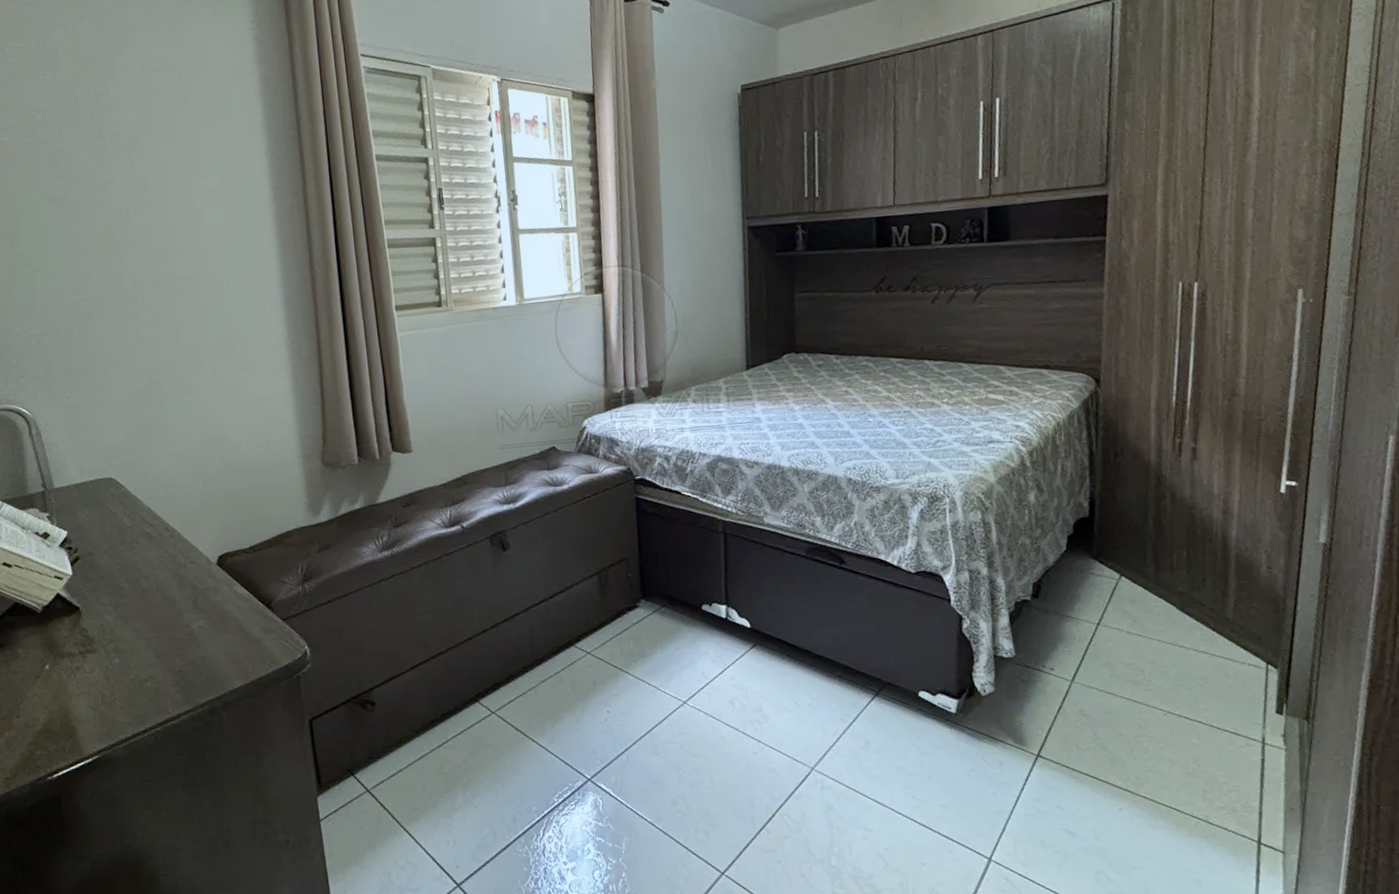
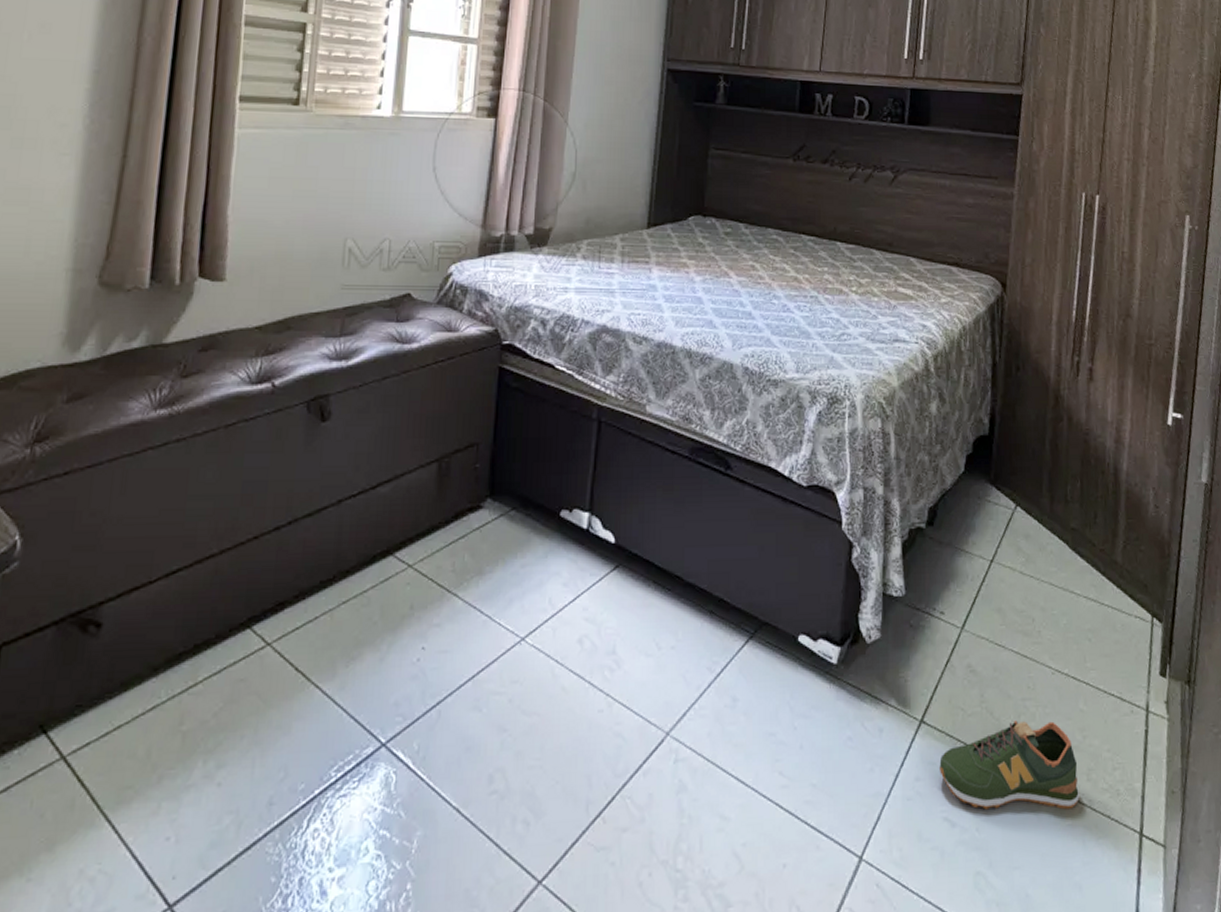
shoe: none [1057,753,1196,823] -> present [939,720,1079,810]

